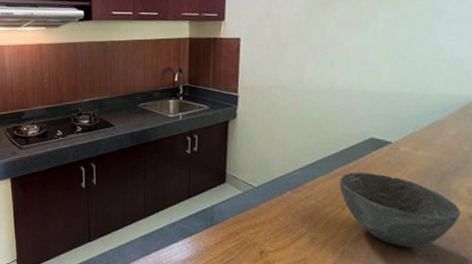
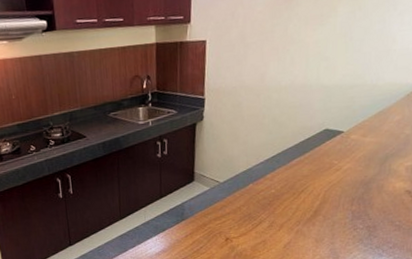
bowl: present [339,172,462,248] -> none [296,160,399,223]

